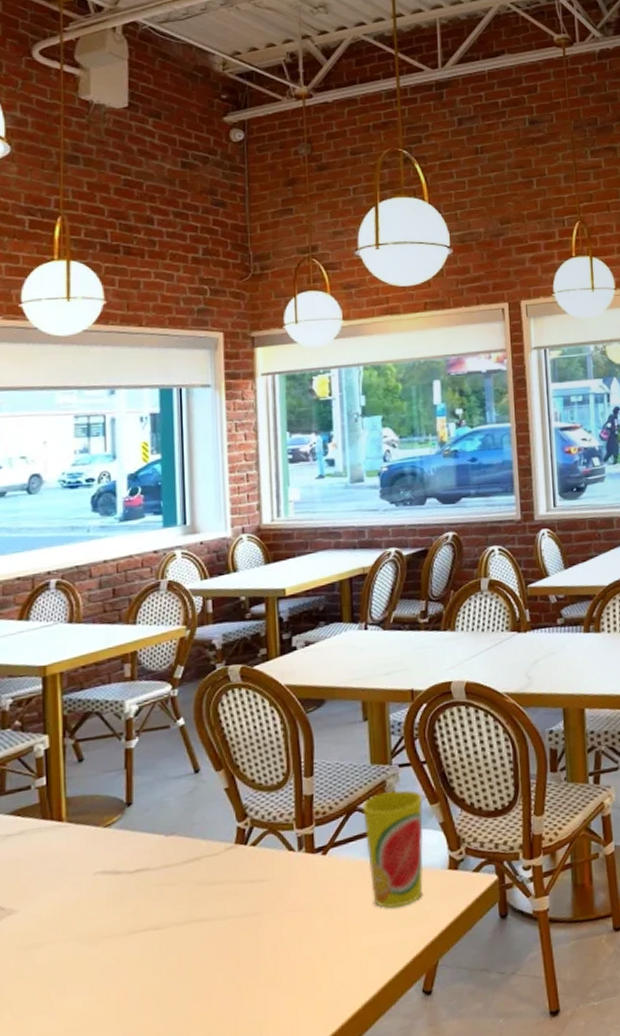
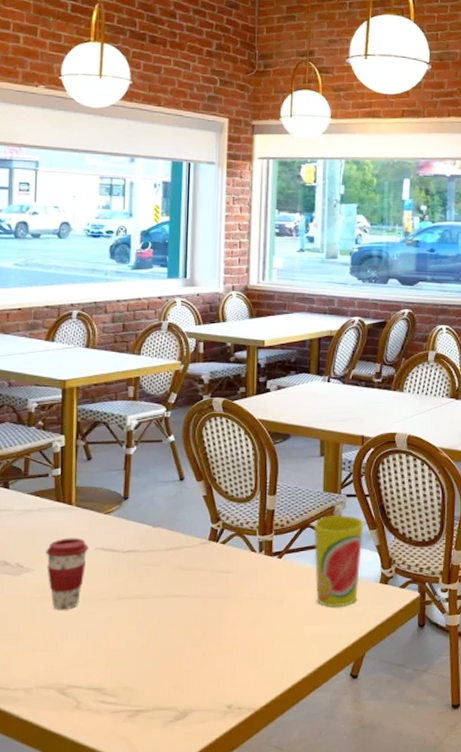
coffee cup: none [32,862,86,959] -> present [46,538,89,610]

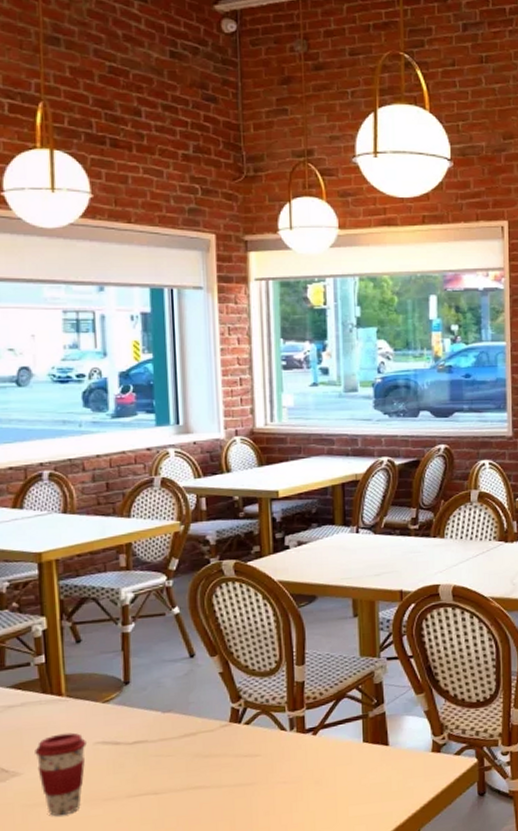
cup: present [313,516,363,608] -> none [350,680,409,784]

